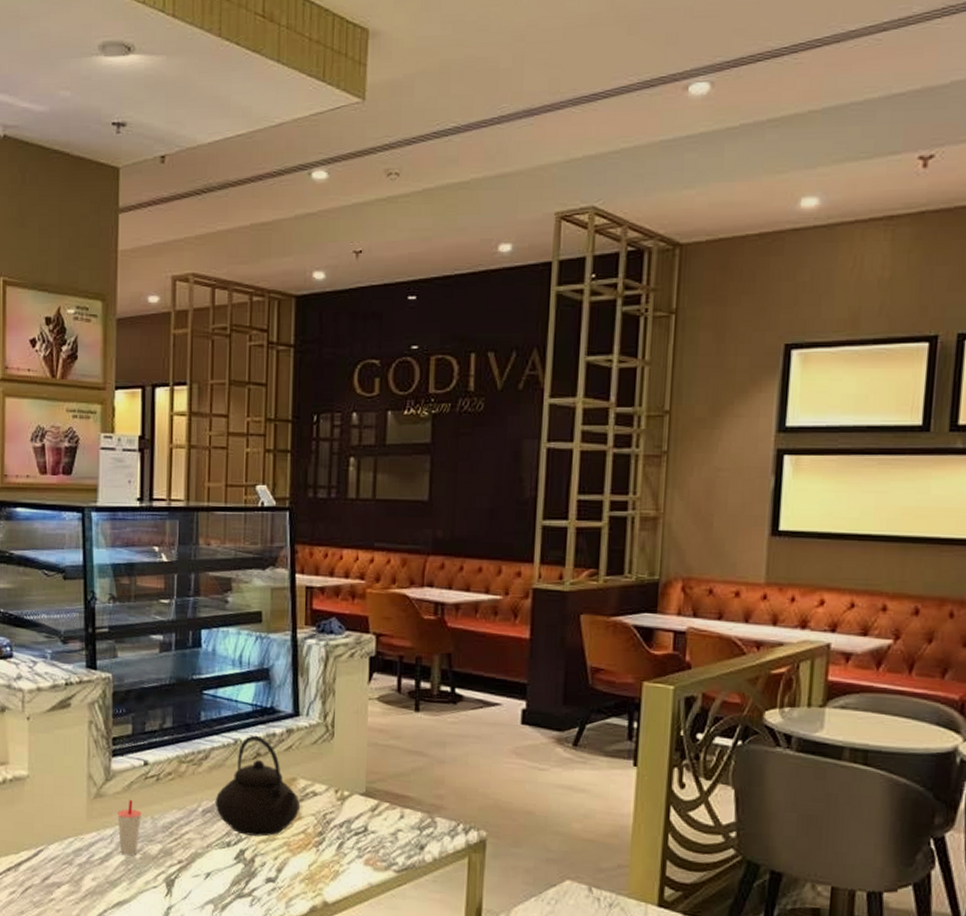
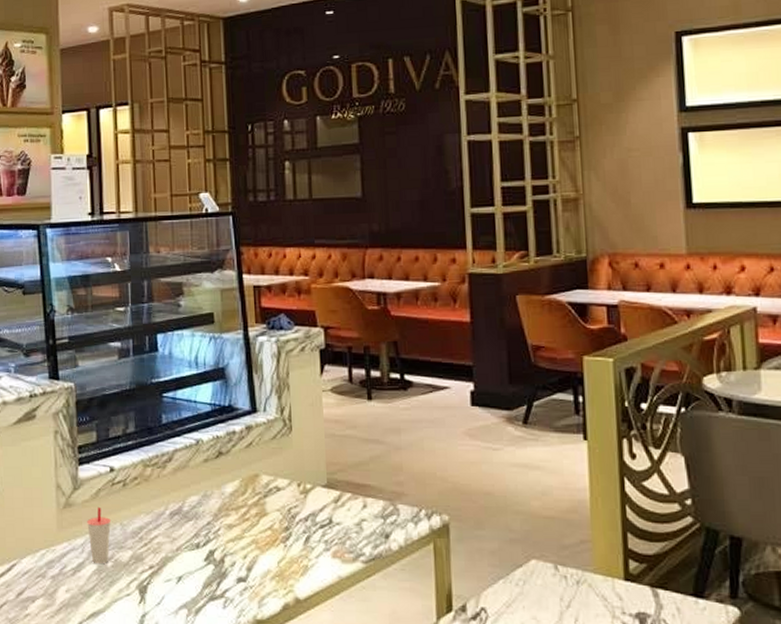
teapot: present [215,735,300,837] -> none [181,434,264,536]

